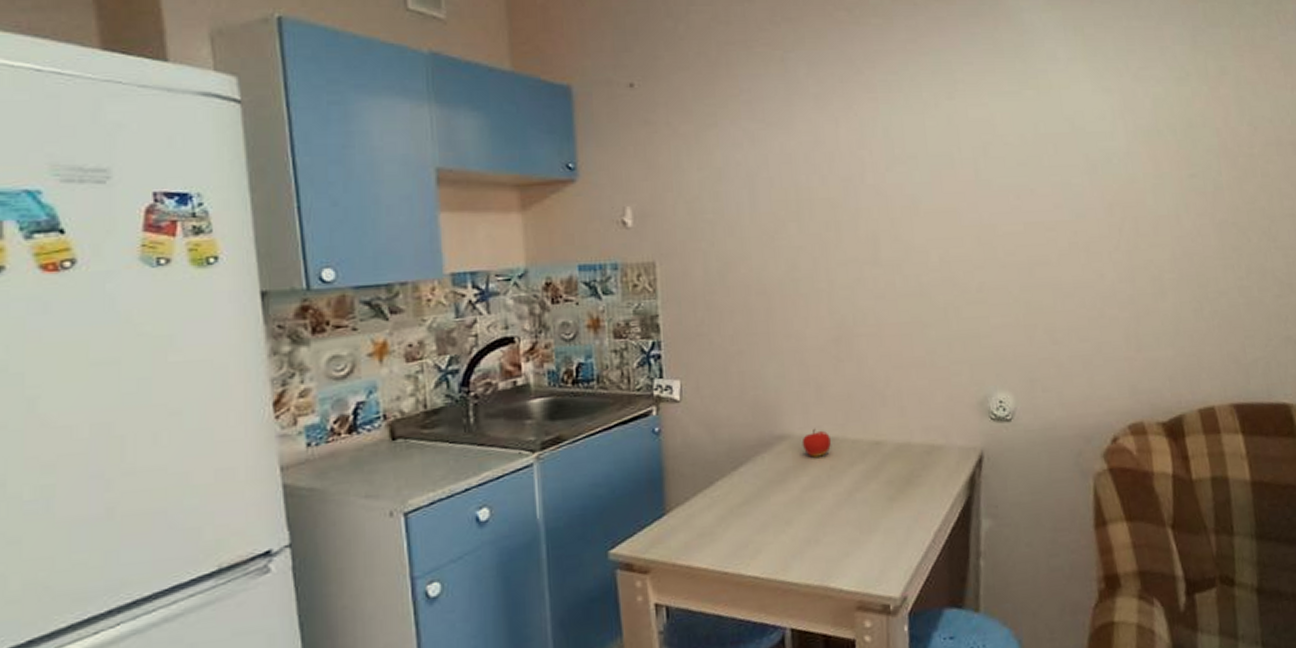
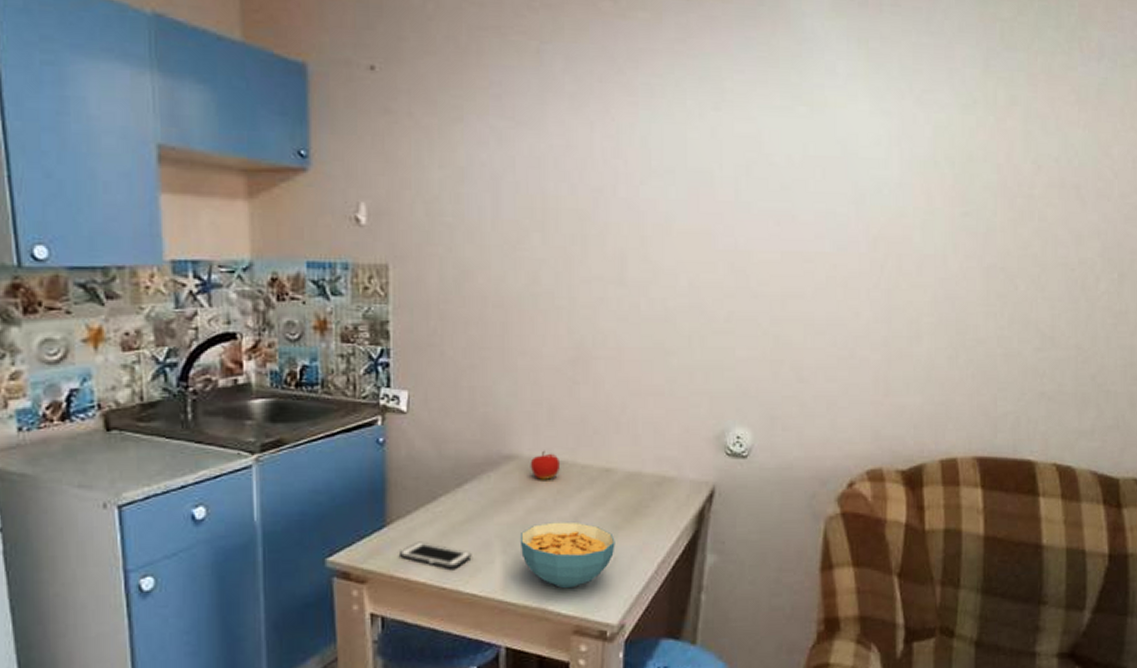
cell phone: none [679,527,751,553] -> present [398,541,472,569]
cereal bowl: none [797,496,891,565] -> present [519,521,615,589]

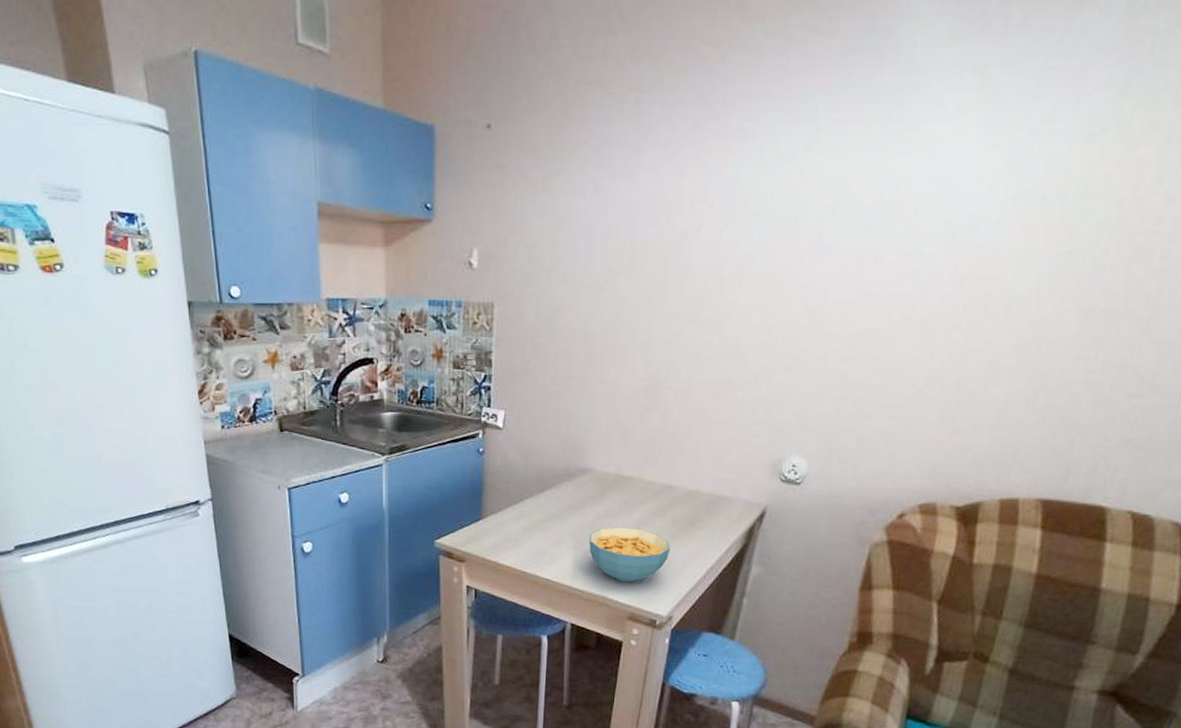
cell phone: present [398,541,472,569] -> none [490,533,549,558]
fruit: present [530,450,559,480] -> none [601,466,628,492]

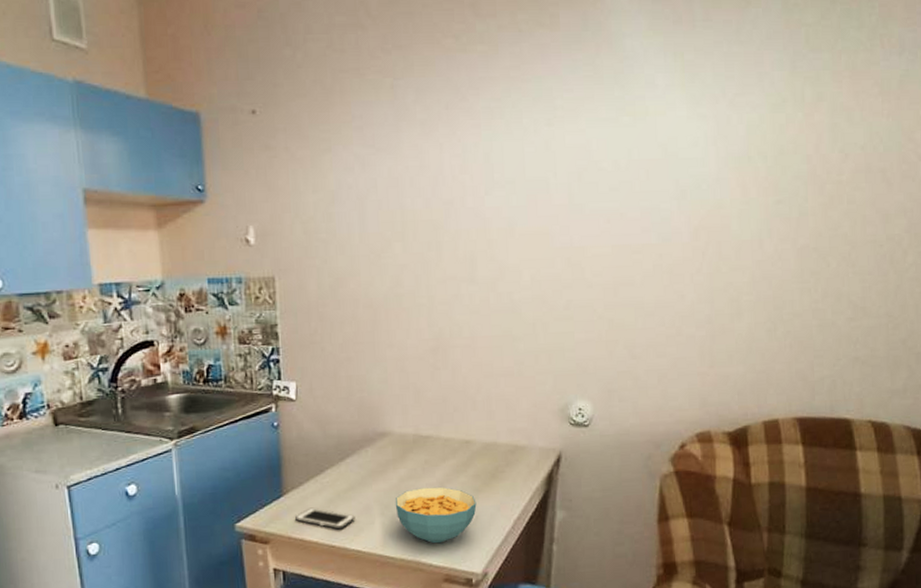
cell phone: none [490,533,549,558] -> present [294,507,355,530]

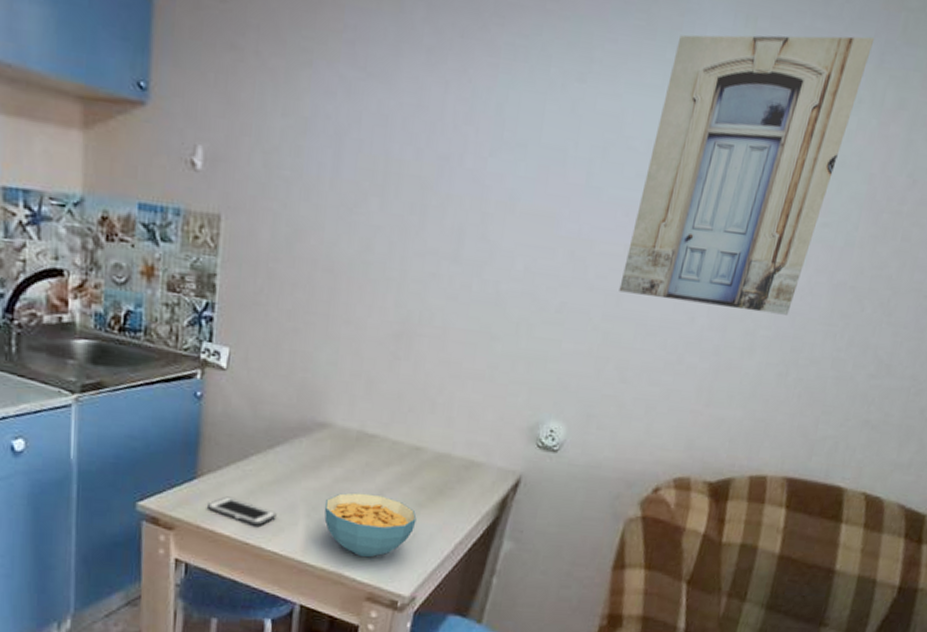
wall art: none [614,50,784,284] -> present [619,34,875,315]

